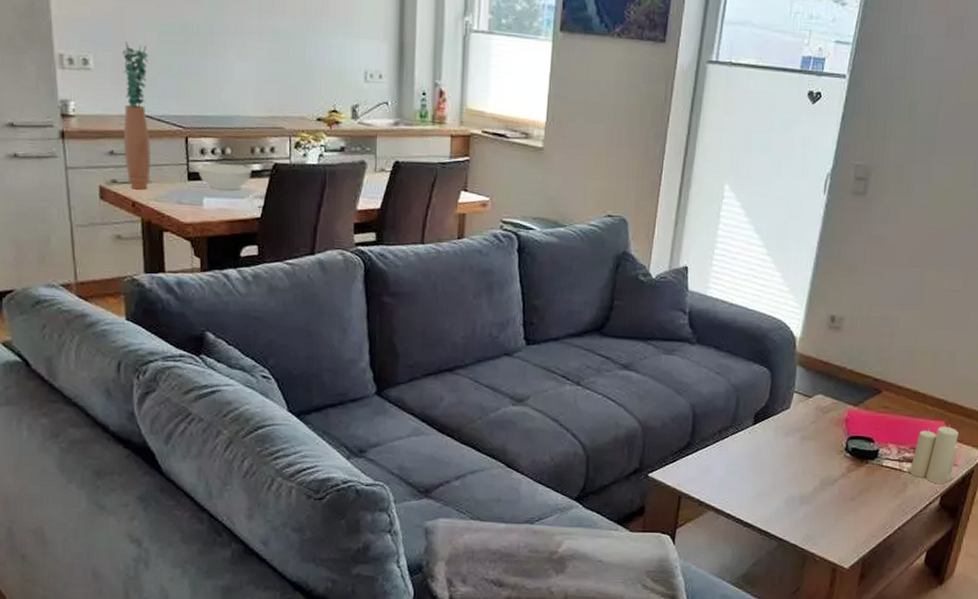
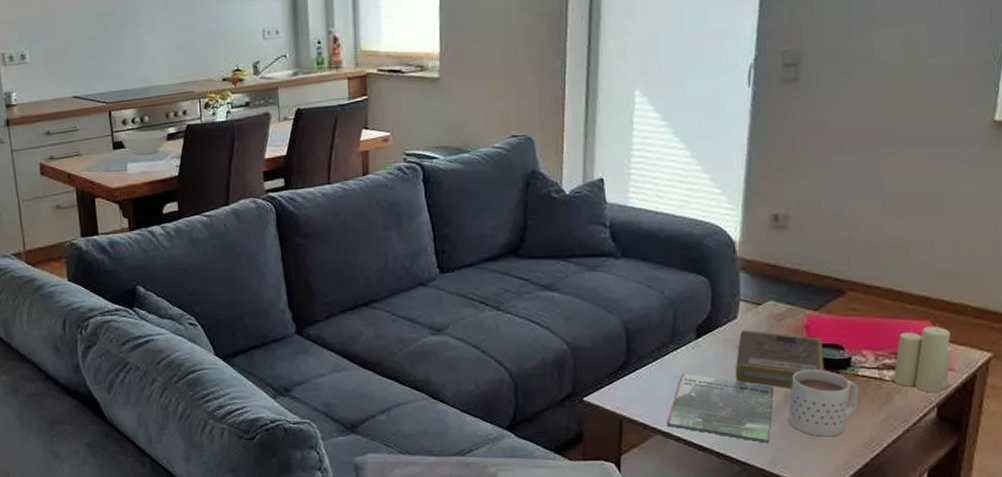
vase: present [122,41,151,190] -> none [52,34,81,163]
magazine: none [720,455,814,522] -> present [667,372,774,443]
book: none [782,418,858,474] -> present [735,329,824,388]
mug: none [822,457,882,519] -> present [788,369,859,437]

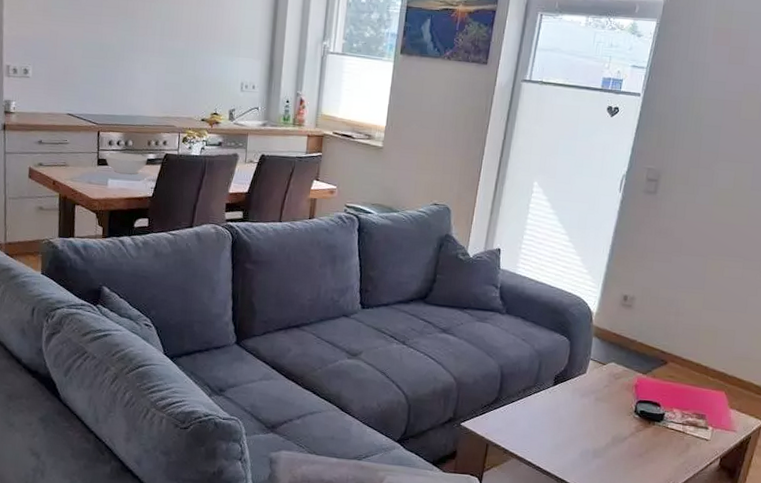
magazine: present [667,372,774,443] -> none [522,411,606,473]
book: present [735,329,824,388] -> none [578,382,646,432]
mug: present [788,369,859,437] -> none [613,418,667,474]
candle: present [889,324,952,393] -> none [689,395,737,448]

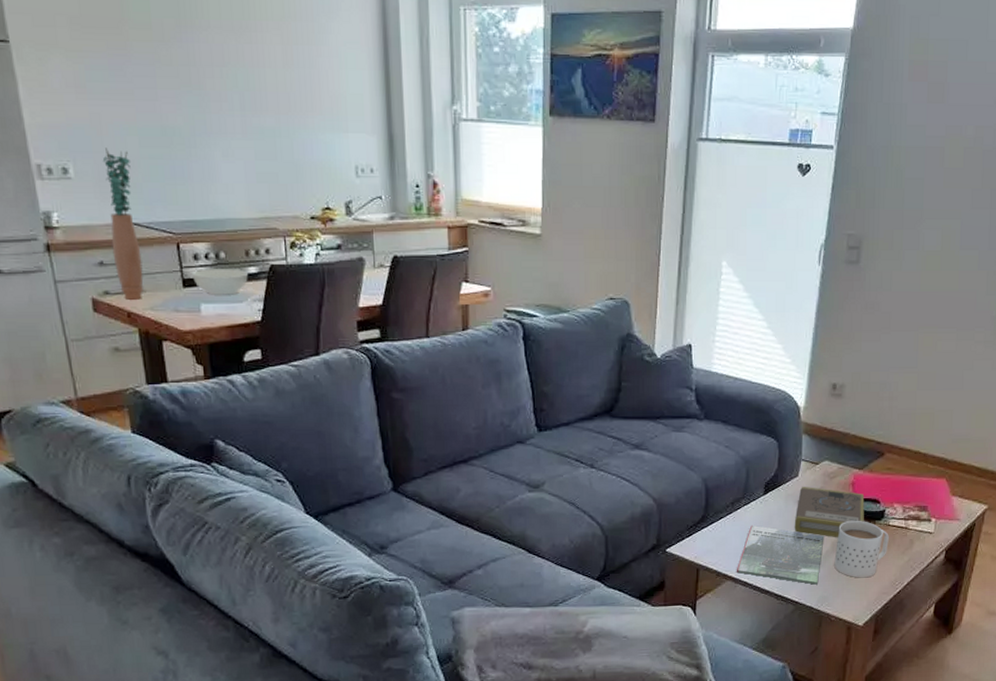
vase: none [49,56,74,172] -> present [102,148,144,300]
magazine: none [522,411,606,473] -> present [737,525,824,585]
book: none [578,382,646,432] -> present [794,486,865,537]
mug: none [613,418,667,474] -> present [834,520,889,578]

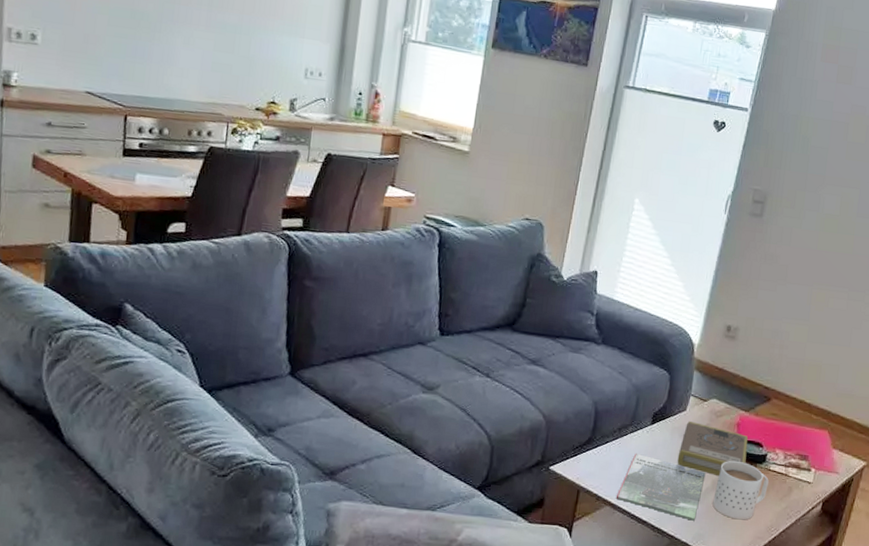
vase: present [102,148,144,300] -> none [61,21,96,162]
bowl: present [191,269,249,295] -> none [133,141,188,169]

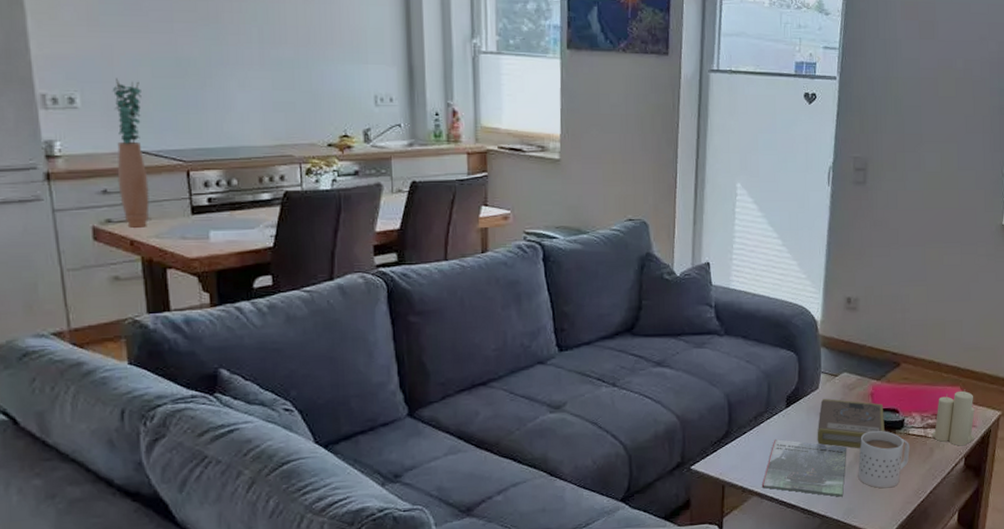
vase: none [61,21,96,162] -> present [112,78,150,228]
candle: none [792,434,840,491] -> present [931,389,975,446]

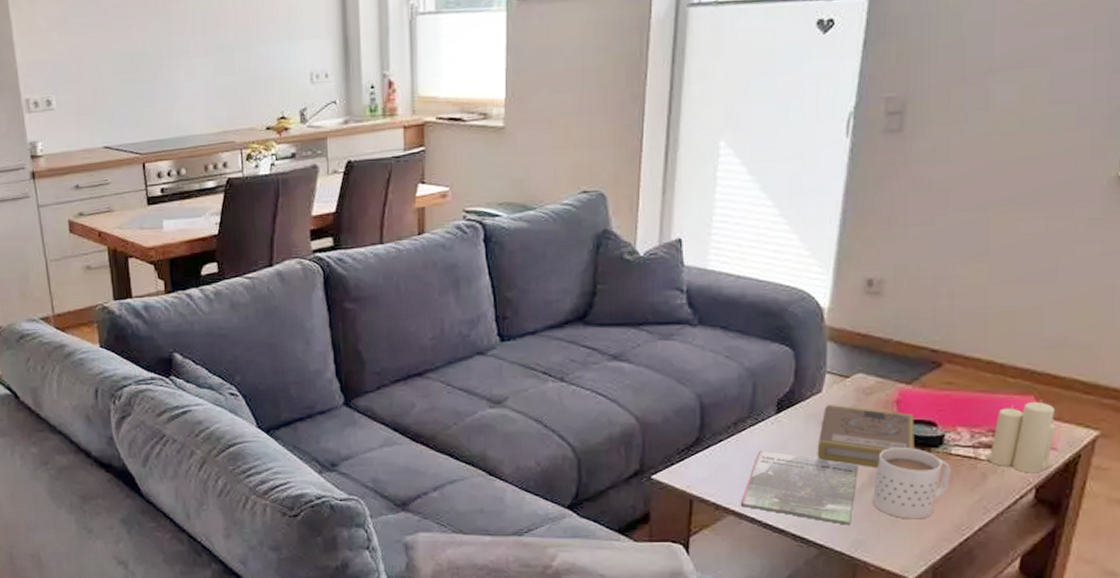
vase: present [112,78,150,228] -> none [80,78,113,220]

